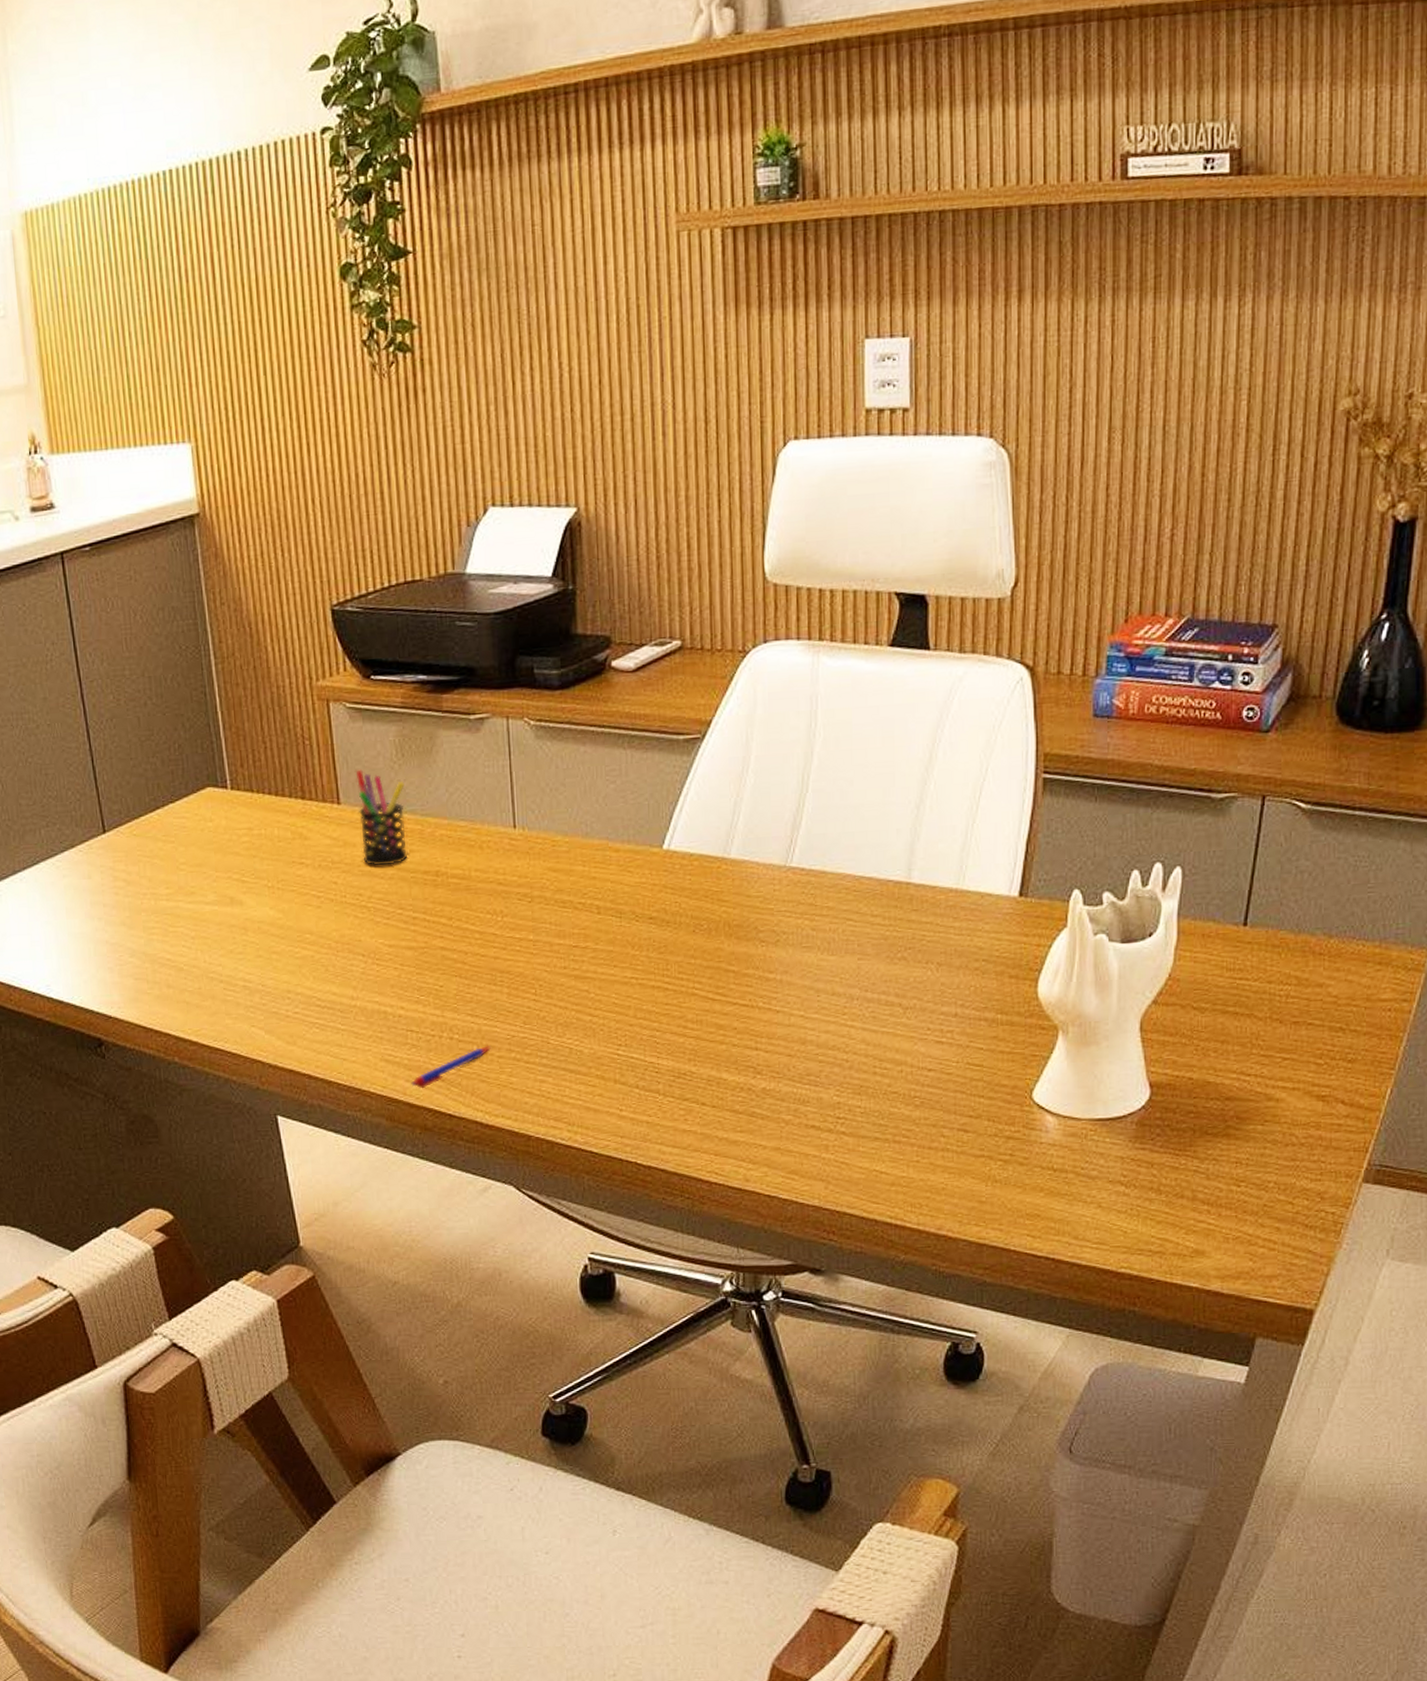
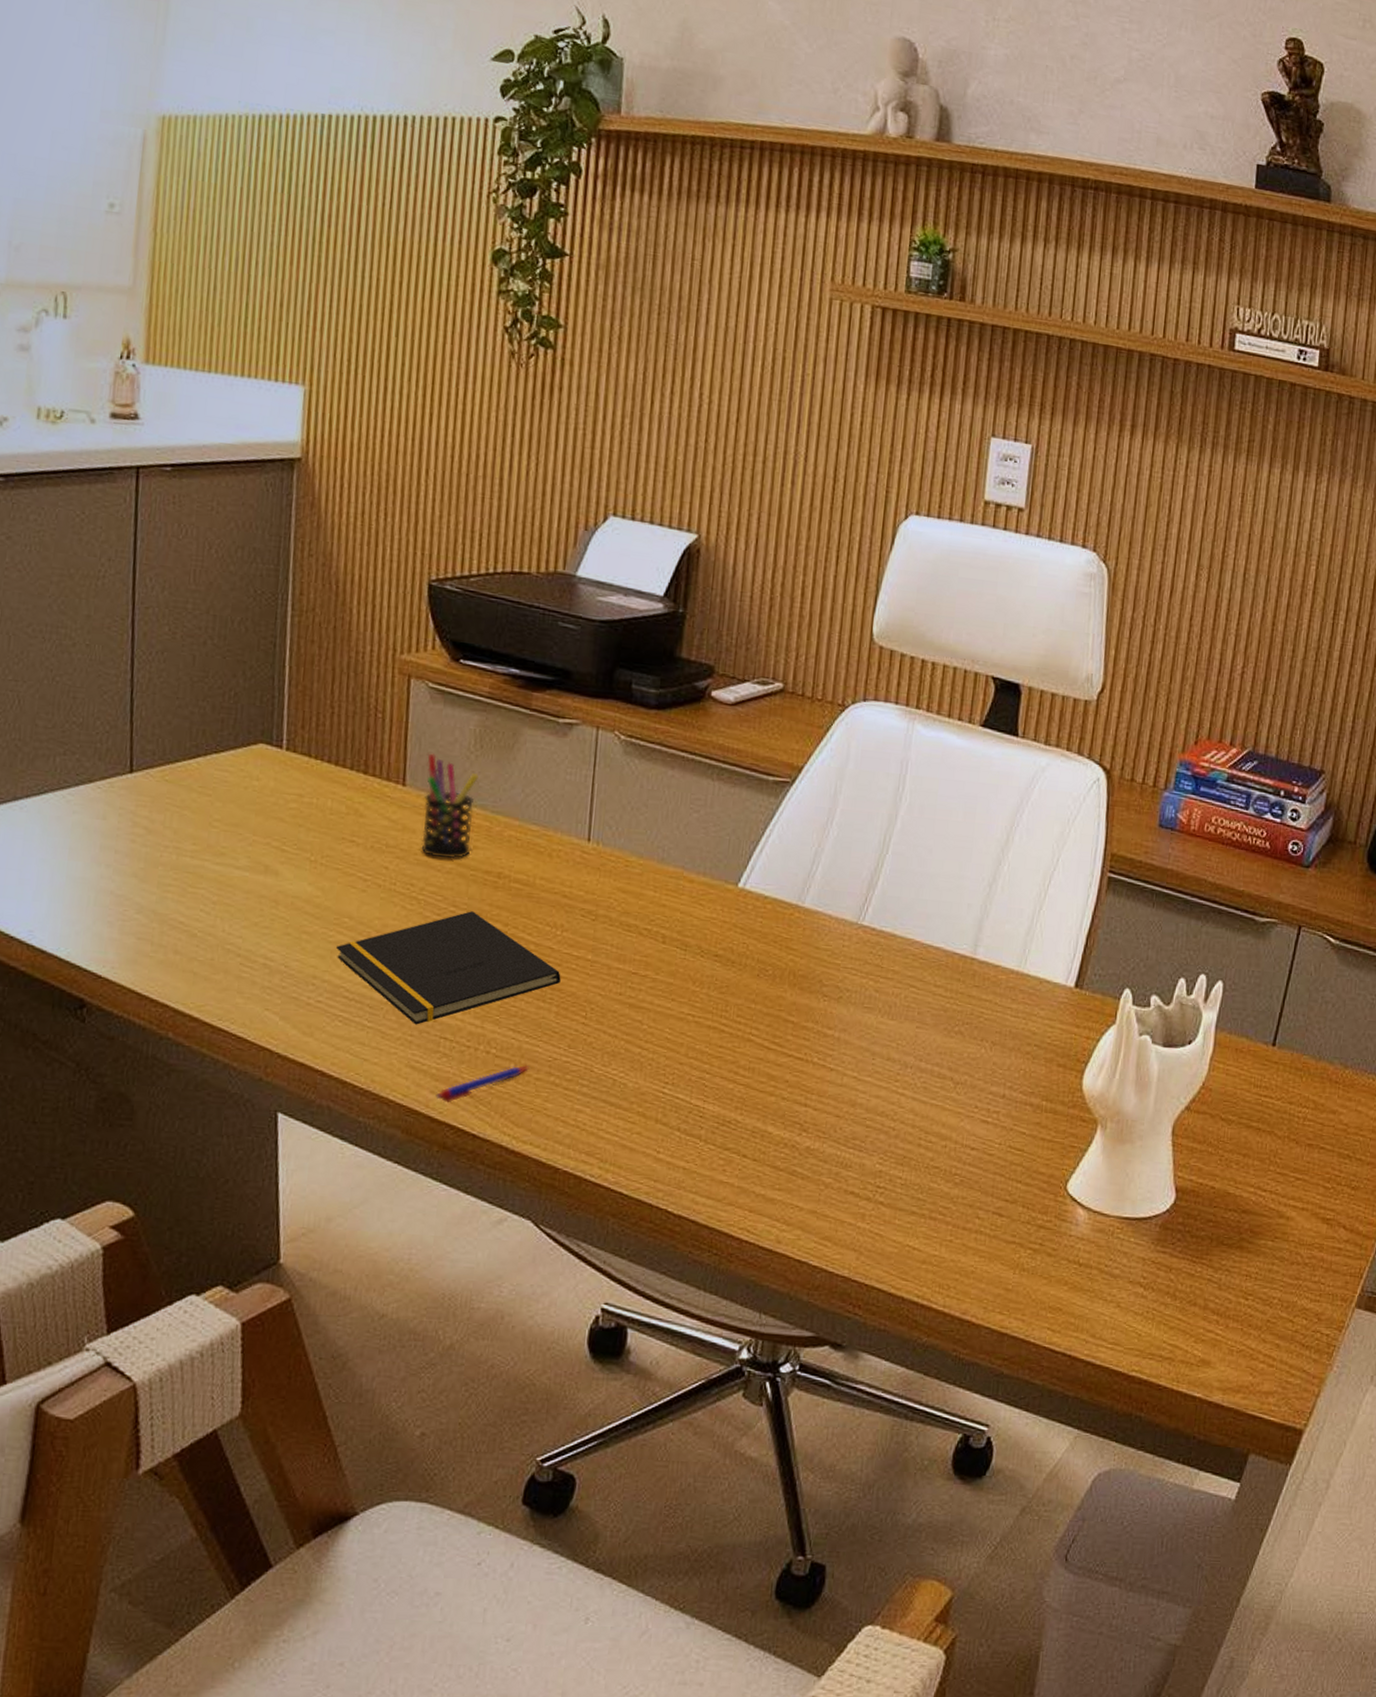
notepad: none [303,911,508,1022] -> present [336,911,561,1025]

